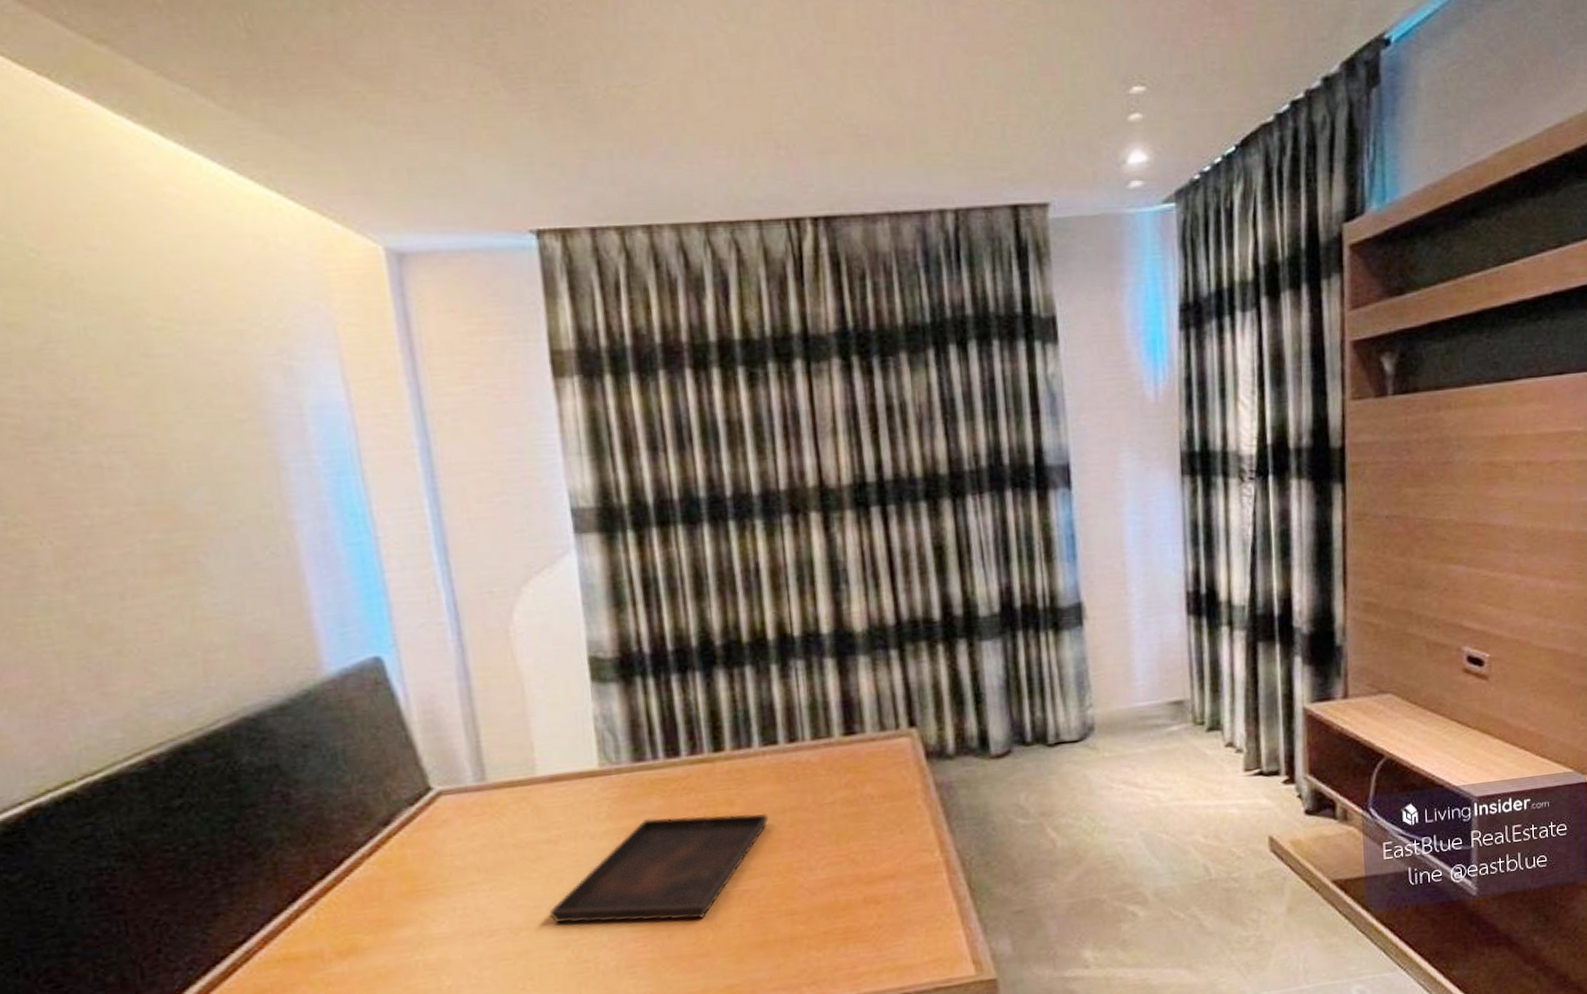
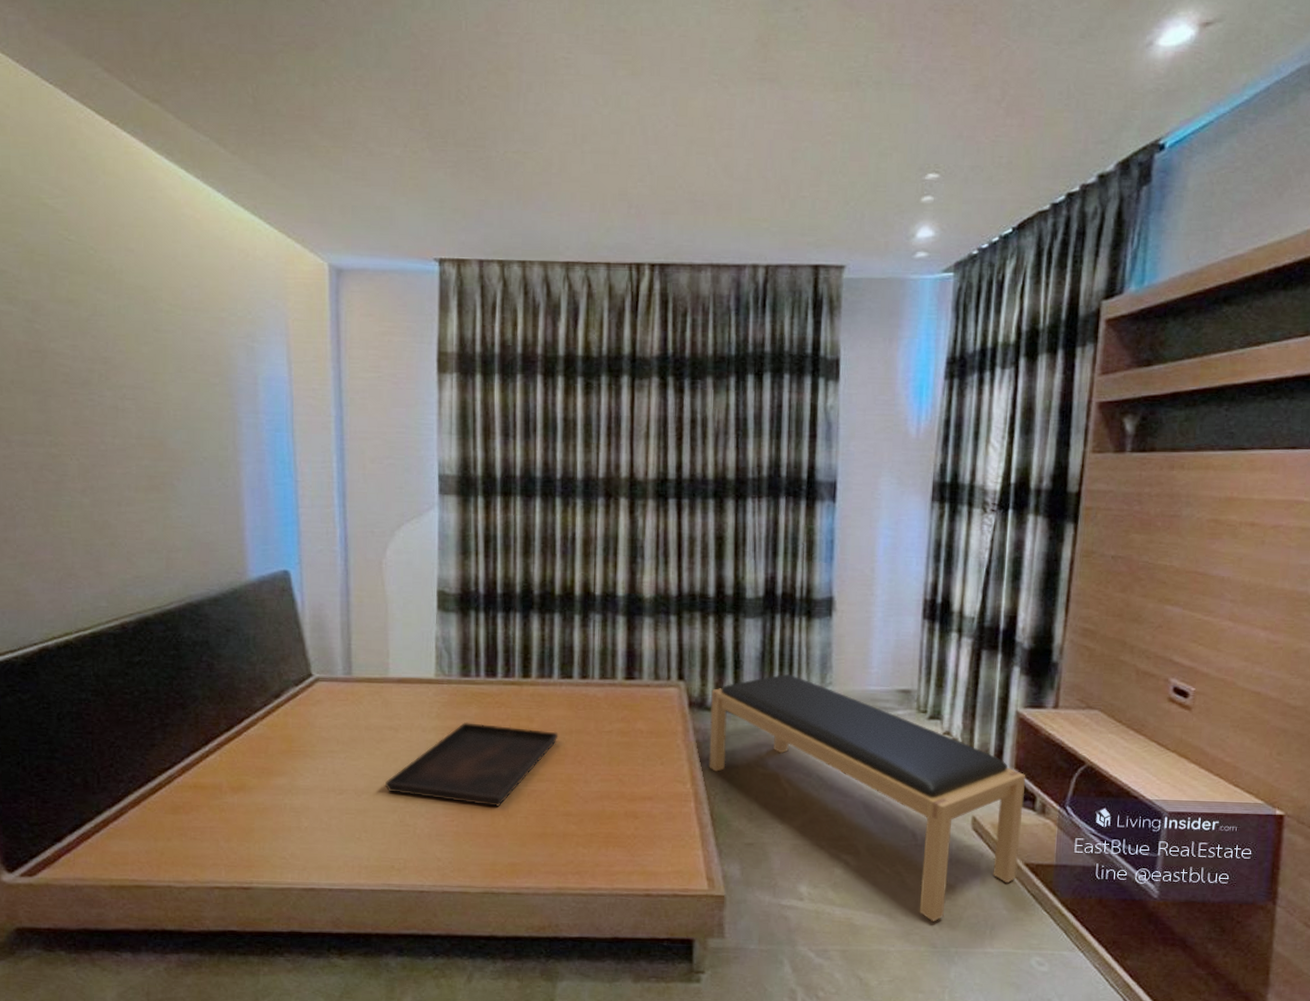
bench: none [951,701,1325,966] -> present [709,674,1026,922]

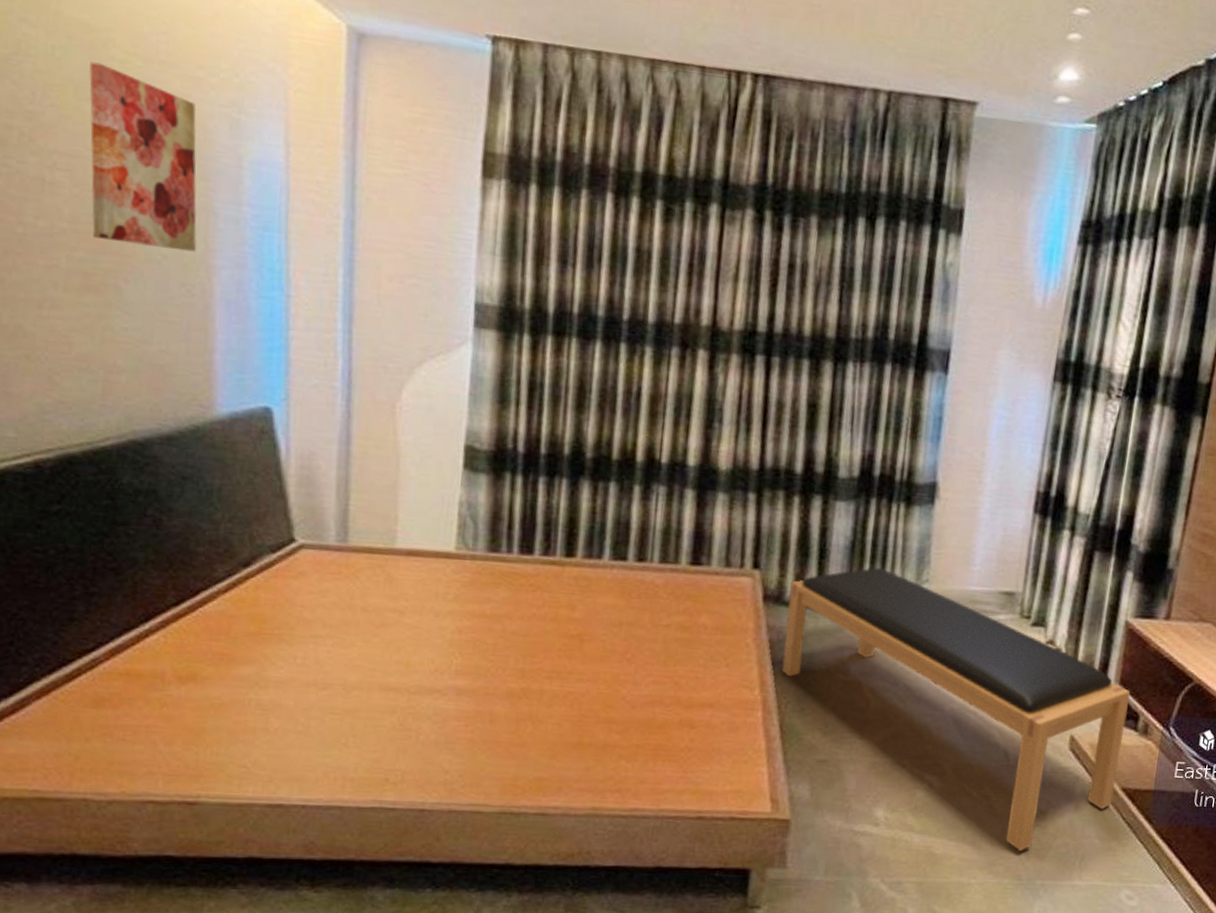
wall art: none [145,315,227,453] -> present [89,61,197,253]
serving tray: present [385,722,559,807] -> none [383,607,605,710]

